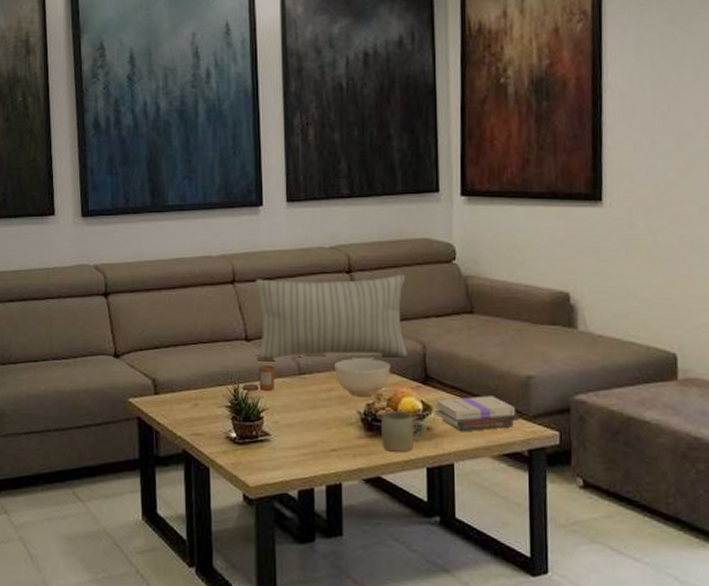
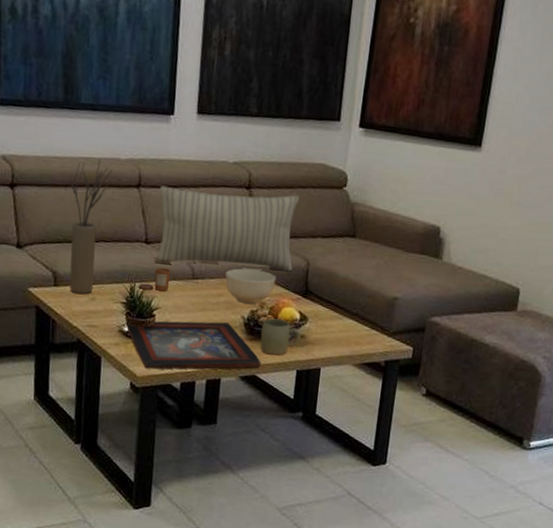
vase: none [162,258,205,401] -> present [69,158,113,295]
decorative tray: none [232,419,385,478] -> present [126,320,261,370]
books: present [434,396,519,432] -> none [309,311,382,342]

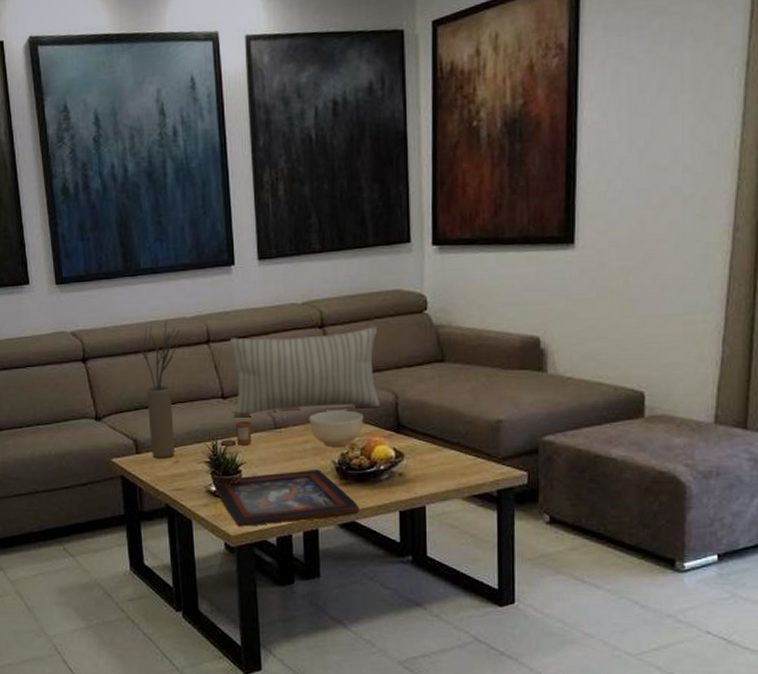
mug: present [260,317,301,355] -> none [354,458,399,498]

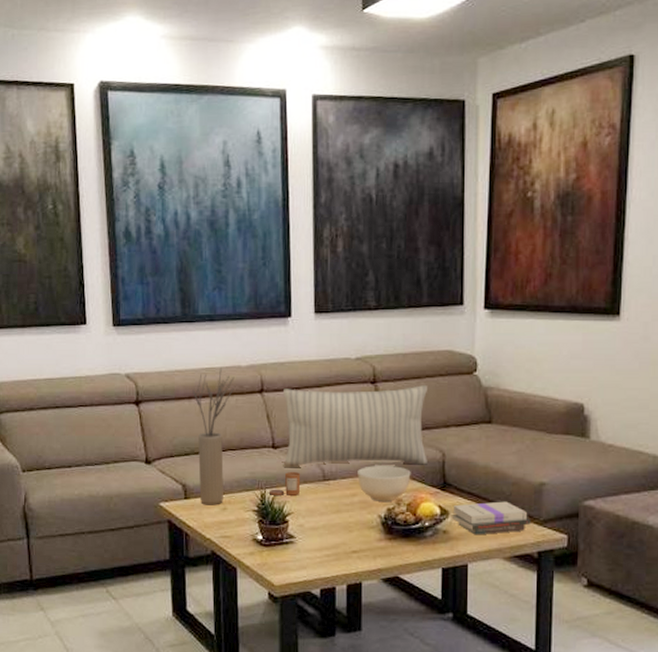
decorative tray: present [212,469,359,527] -> none [259,523,403,577]
books: none [406,440,489,476] -> present [451,501,531,535]

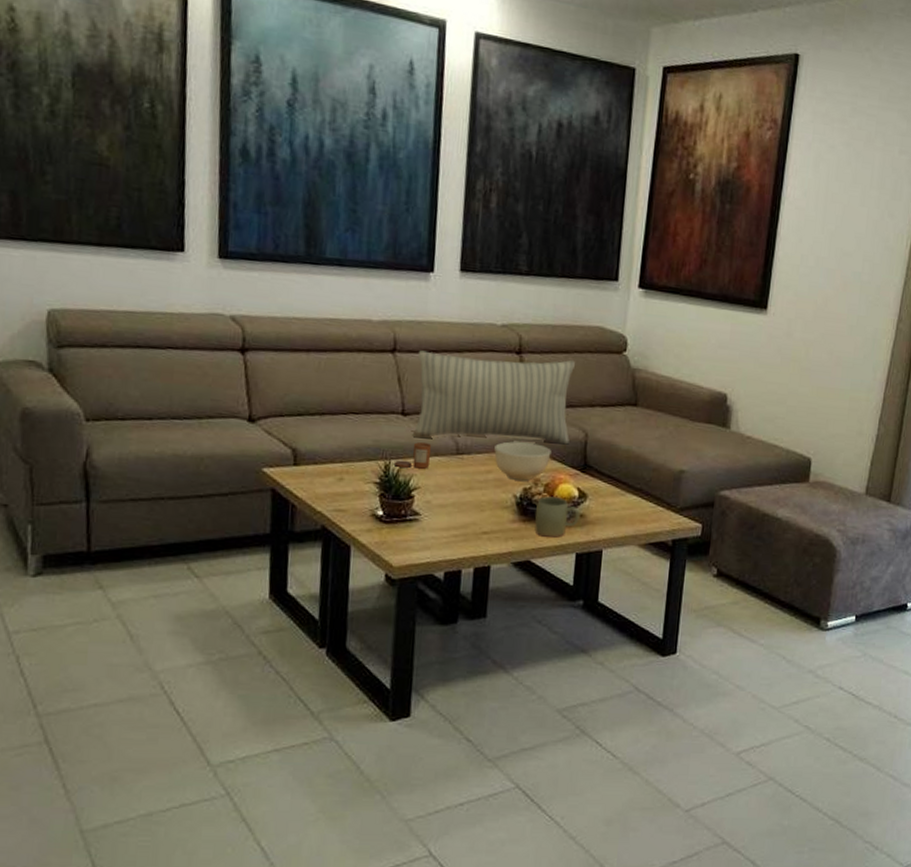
vase: present [192,368,235,505] -> none [312,320,364,475]
mug: none [399,514,443,554] -> present [534,495,580,537]
books: present [451,501,531,535] -> none [589,486,668,521]

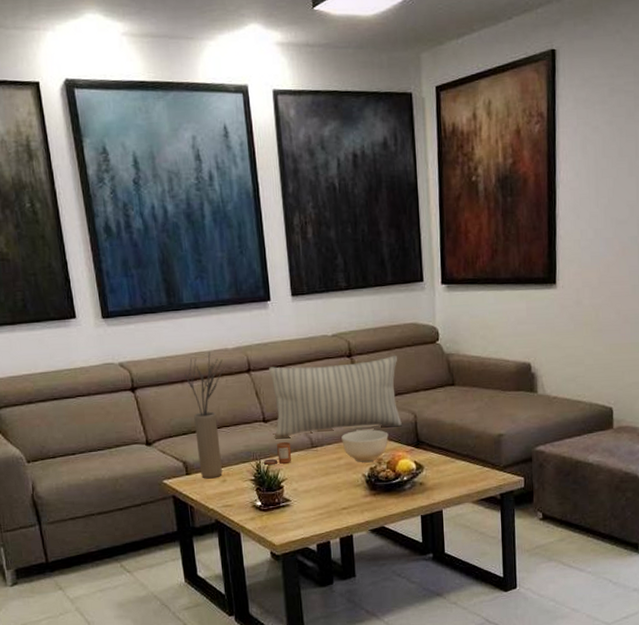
vase: none [312,320,364,475] -> present [184,351,224,479]
mug: present [534,495,580,537] -> none [382,471,419,505]

